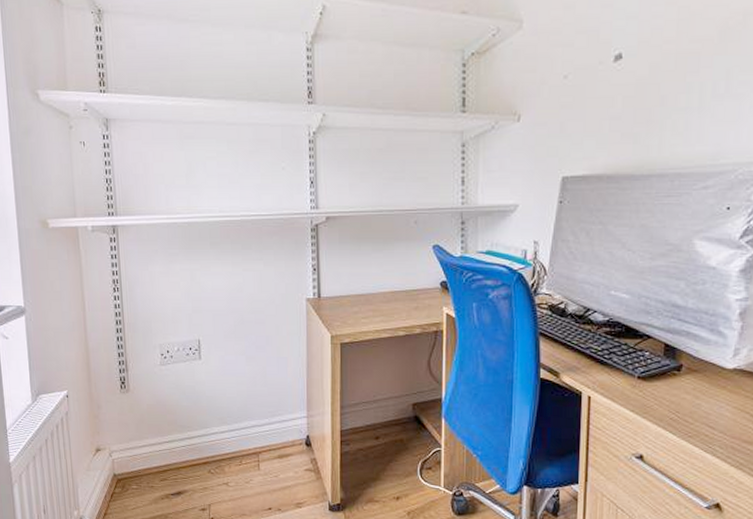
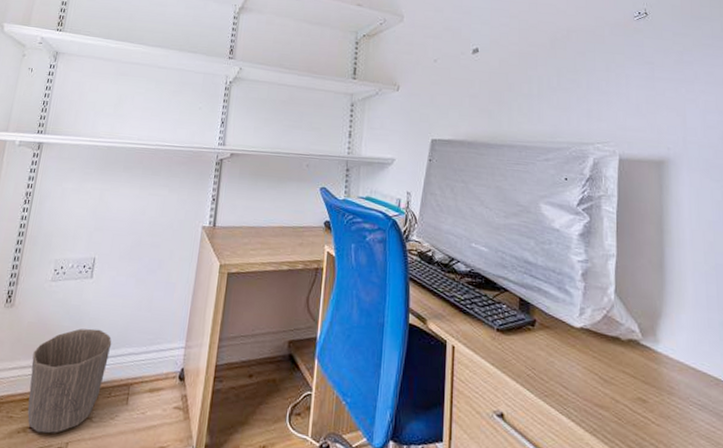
waste basket: none [159,406,234,498] -> present [27,328,112,434]

